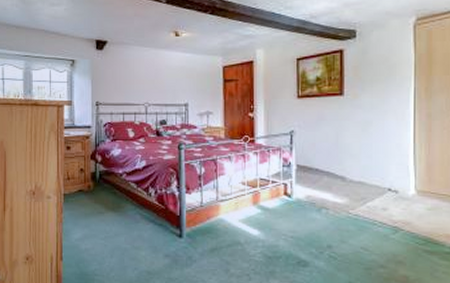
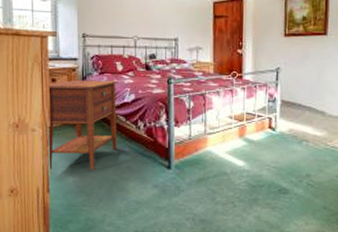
nightstand: none [62,147,131,239] -> present [47,80,119,171]

